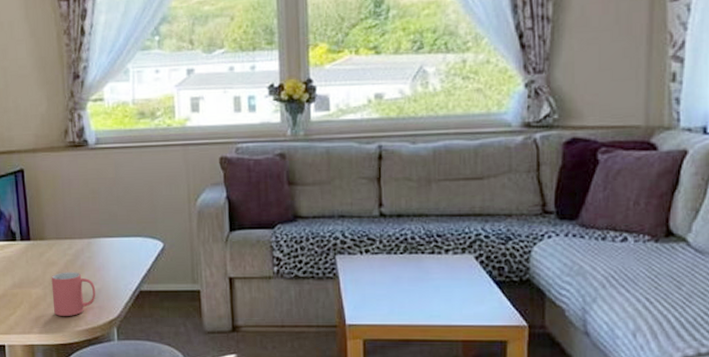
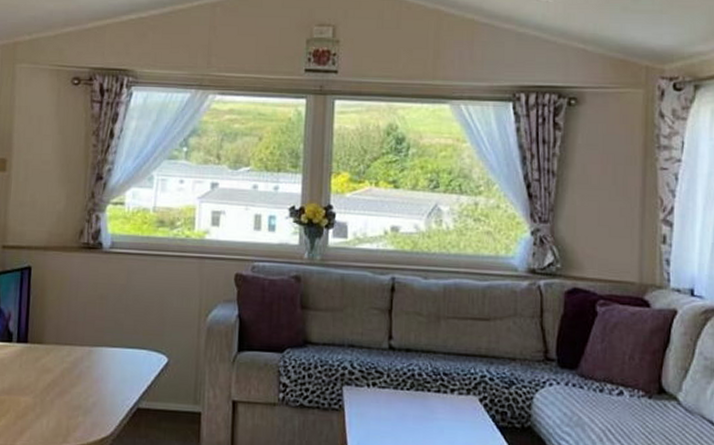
mug: present [51,272,96,316] -> none [41,380,91,430]

